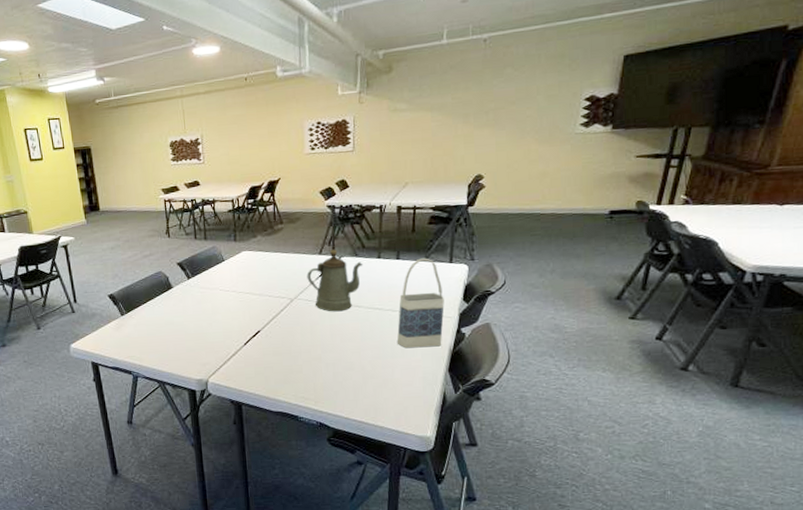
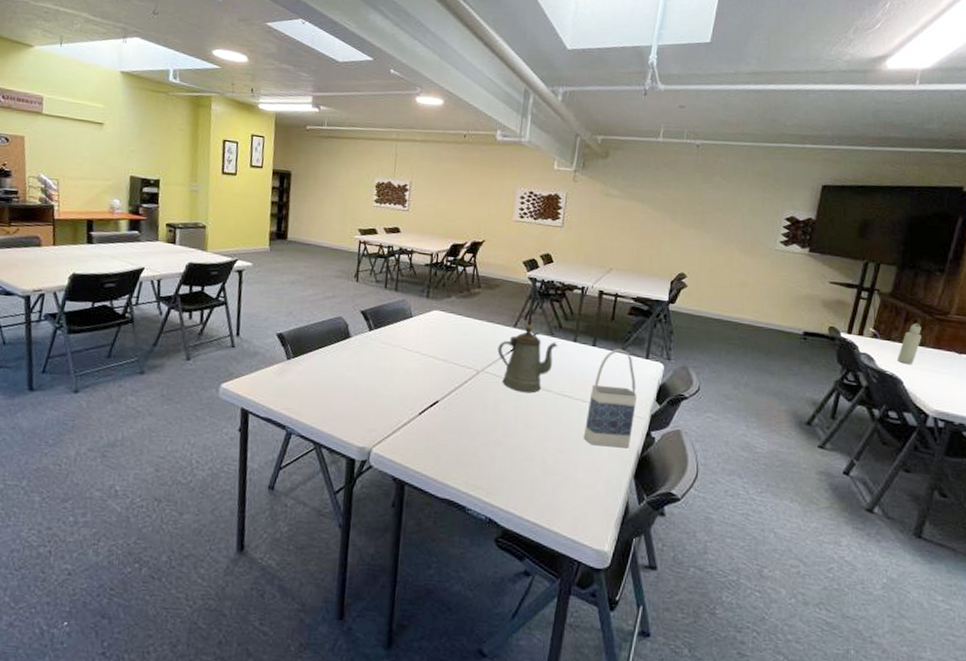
bottle: none [712,182,738,226] -> present [898,324,921,365]

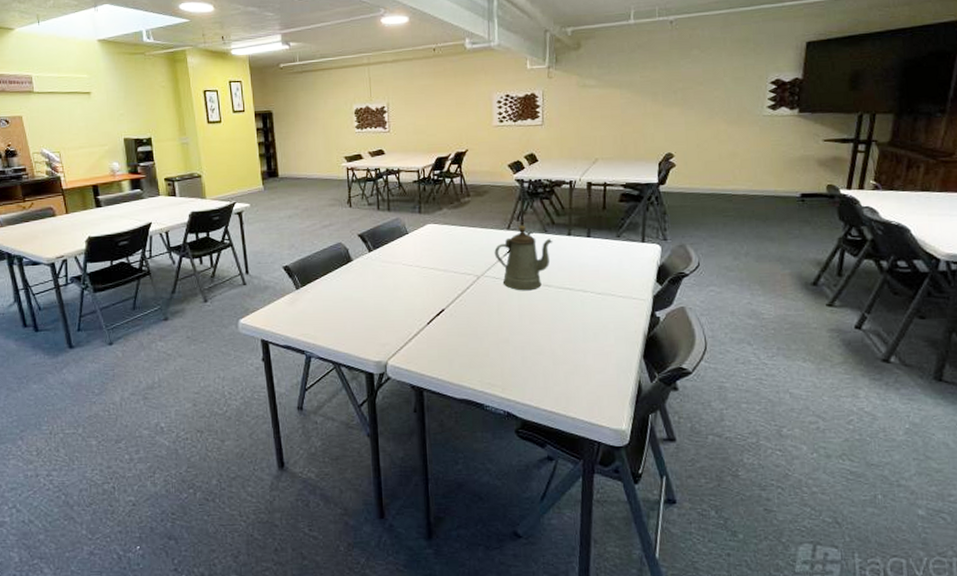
bag: present [584,349,637,449] -> none [589,236,638,332]
bottle: present [898,324,921,365] -> none [902,169,926,212]

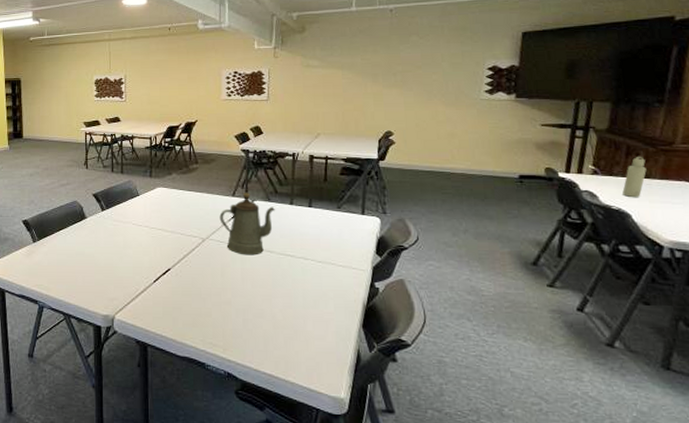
bottle: none [902,169,926,212] -> present [622,157,647,198]

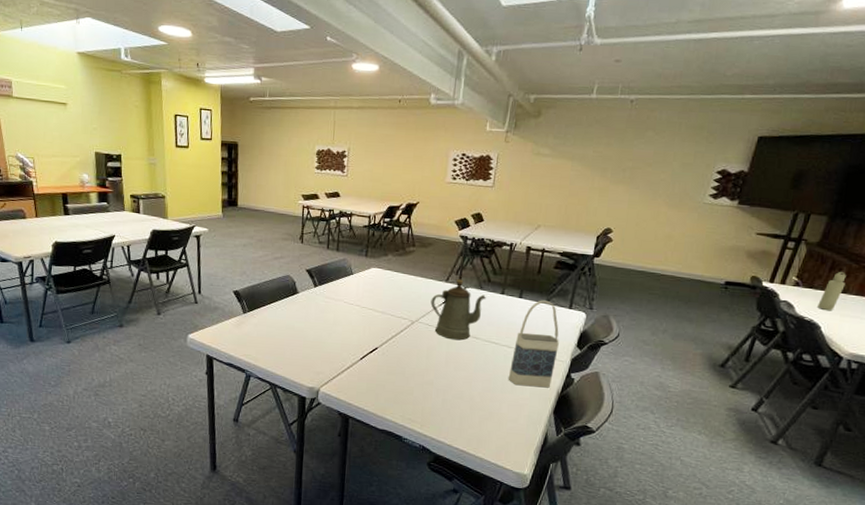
bag: none [309,208,357,300] -> present [509,300,559,388]

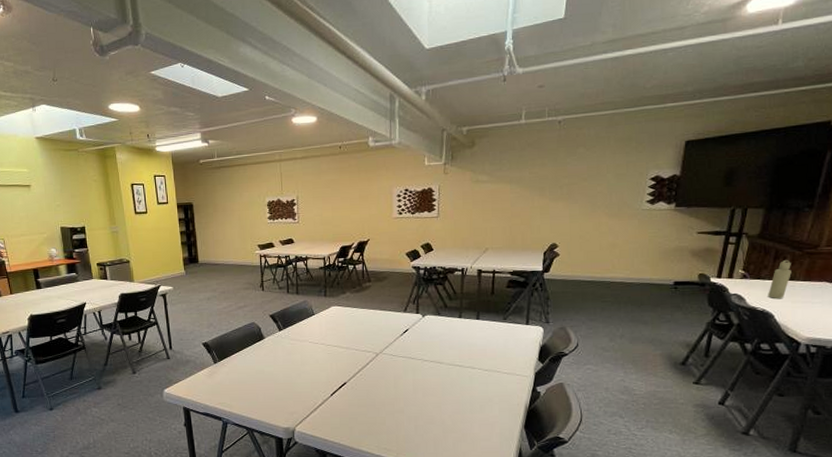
coffee pot: present [430,279,487,341] -> none [392,308,446,367]
bag: present [509,300,559,388] -> none [476,319,521,405]

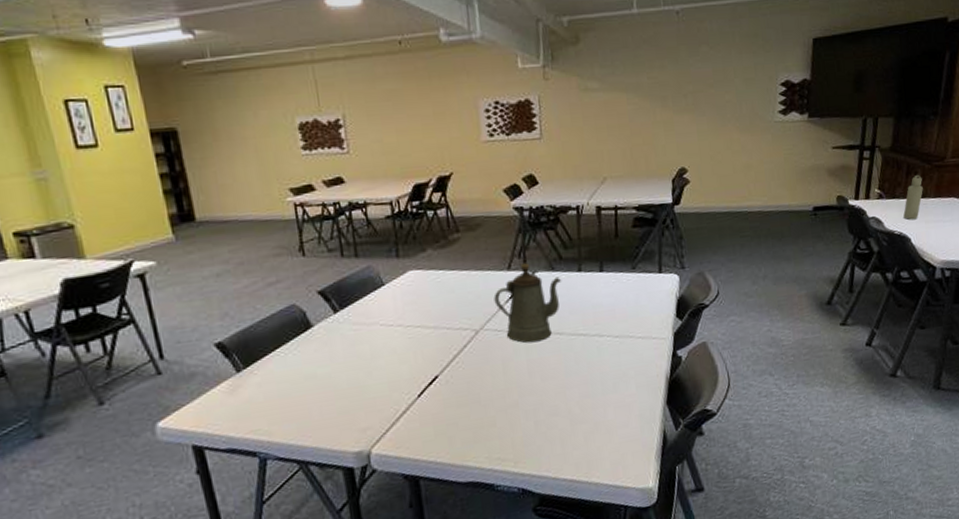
coffee pot: none [392,308,446,367] -> present [494,263,562,343]

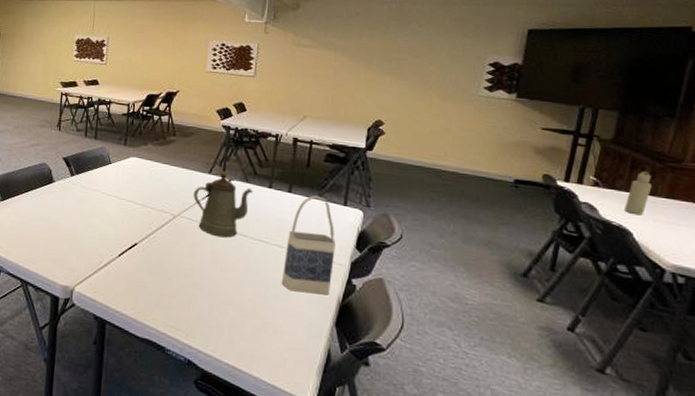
bag: none [606,268,658,382] -> present [282,195,336,296]

